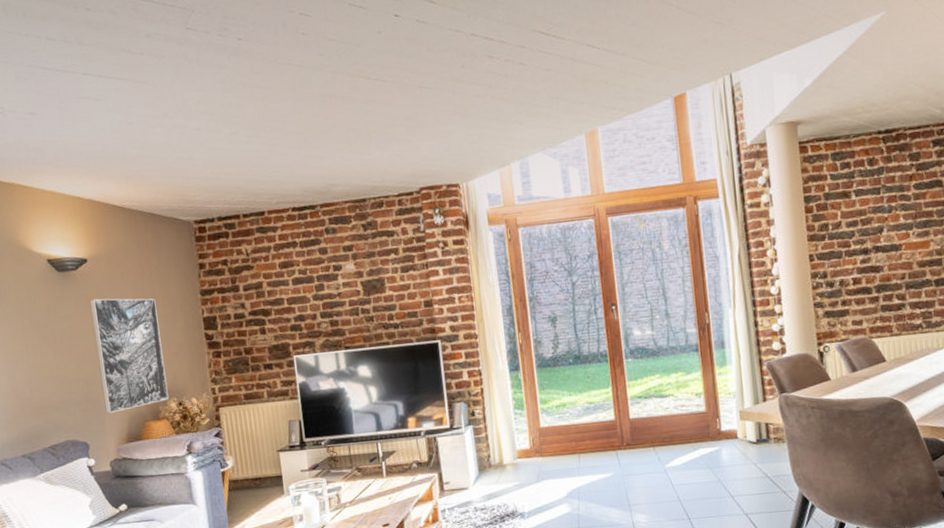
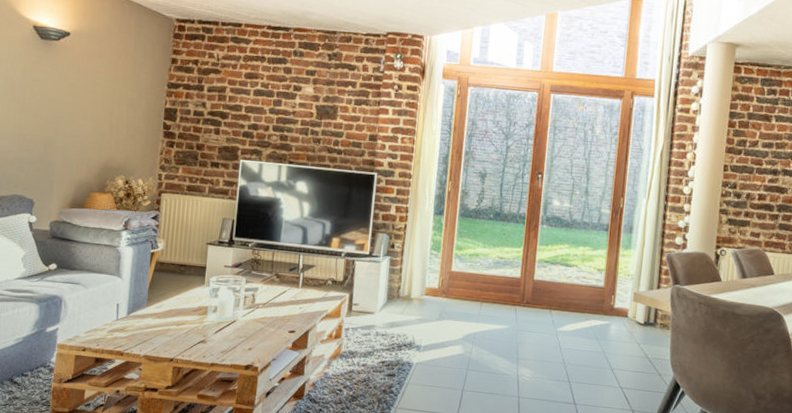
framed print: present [89,298,169,414] -> none [56,70,125,178]

